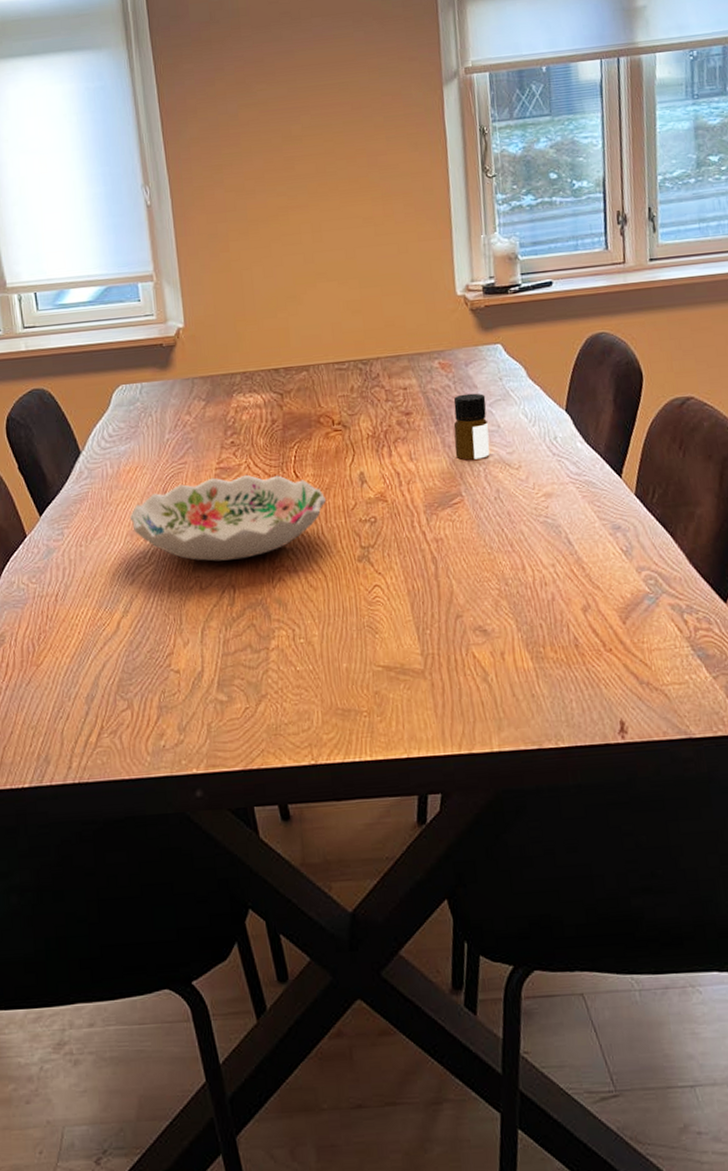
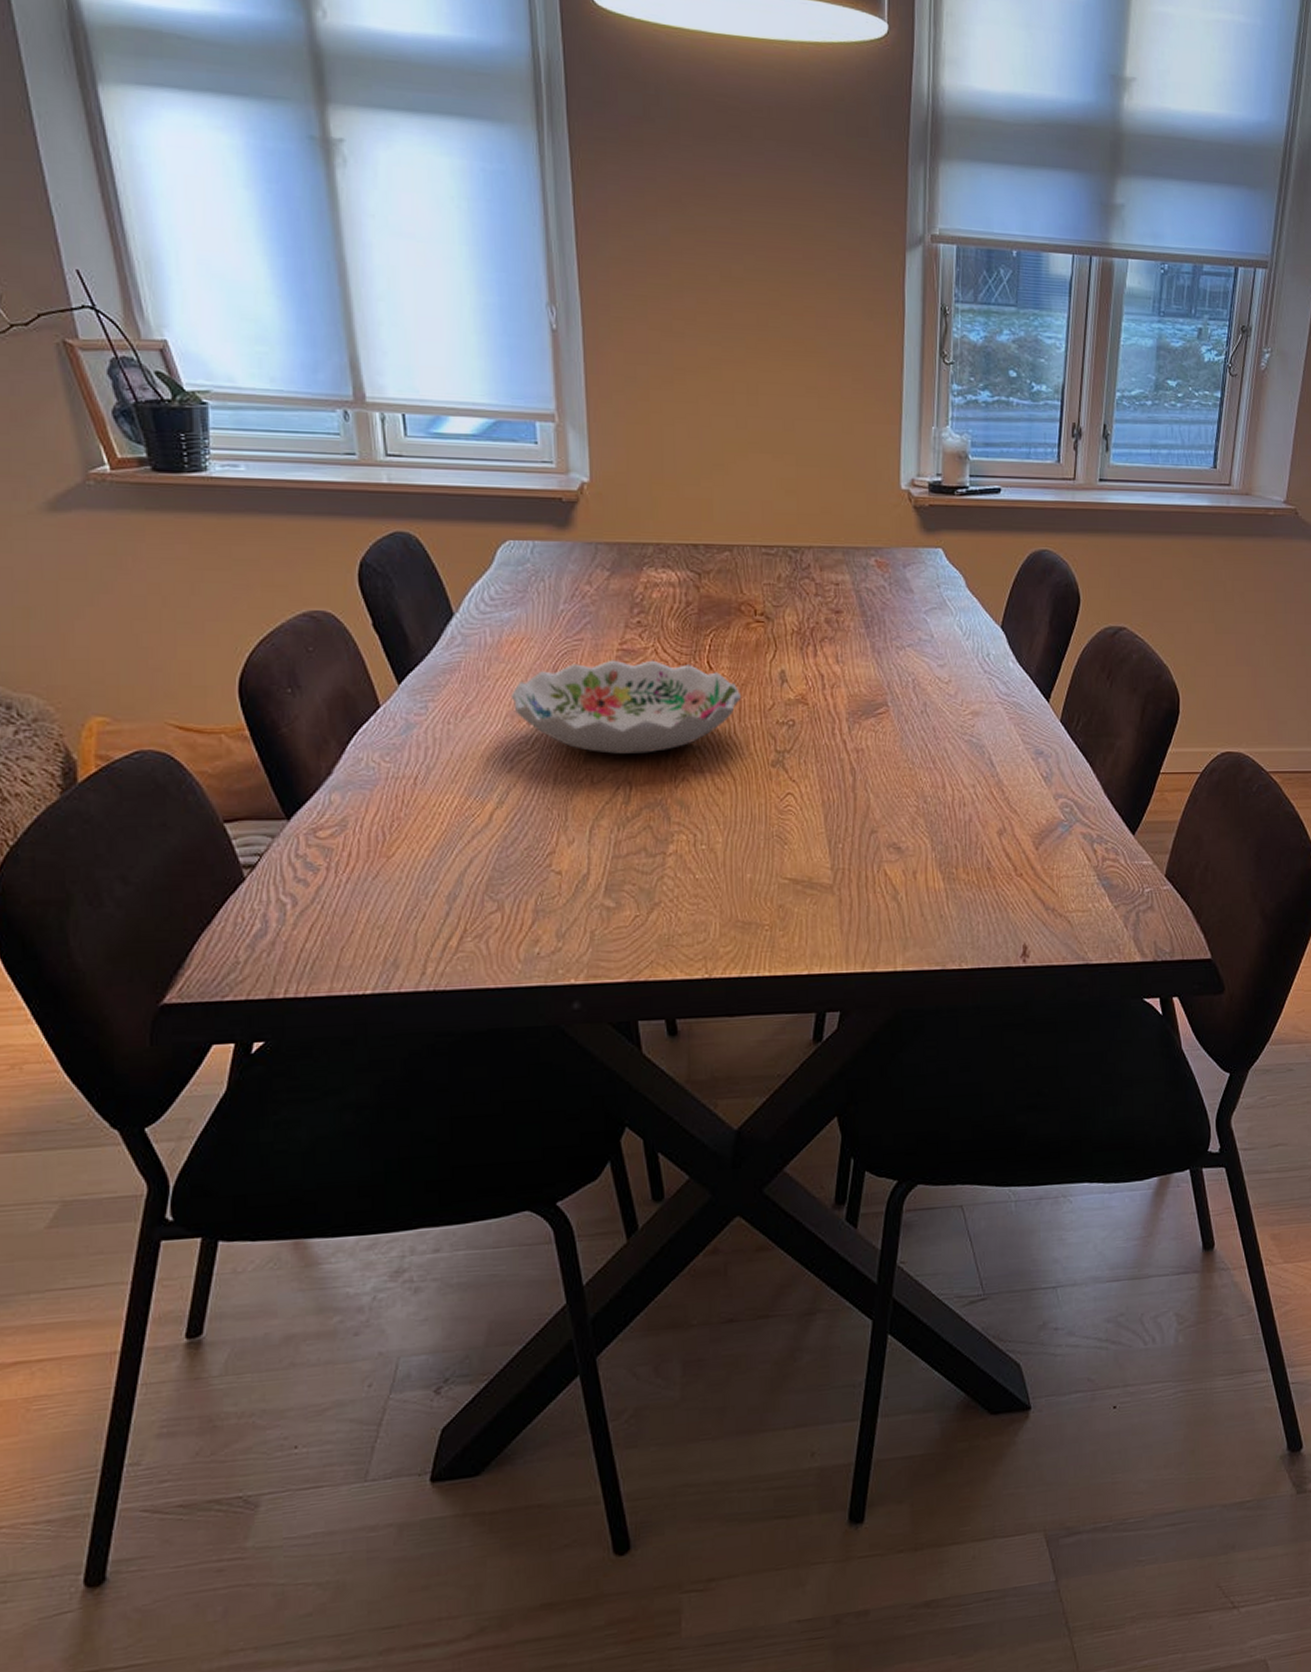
bottle: present [453,393,490,460] -> none [884,597,922,669]

